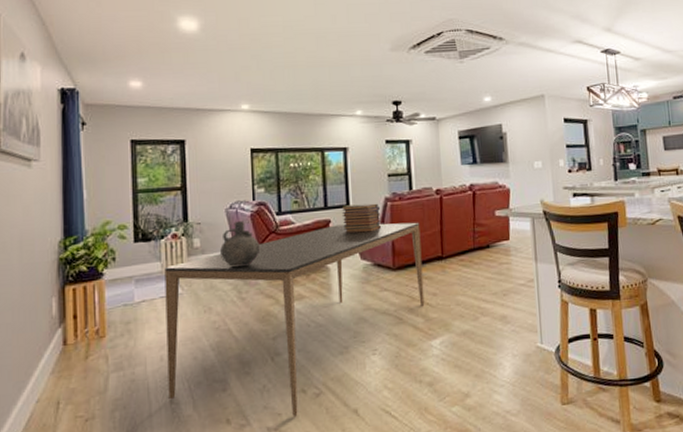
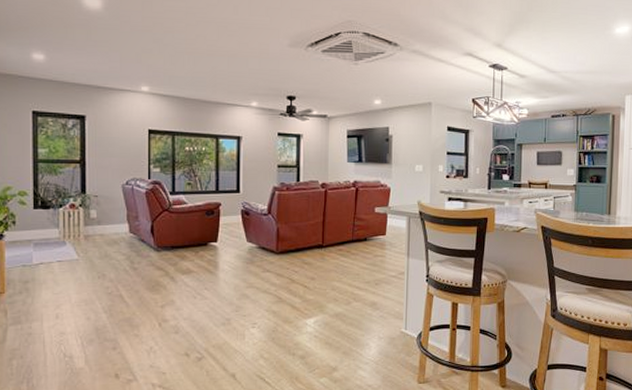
dining table: present [164,222,425,418] -> none [62,208,304,377]
ceramic jug: present [219,221,261,268] -> none [114,197,154,240]
book stack: present [341,203,381,233] -> none [232,191,268,217]

